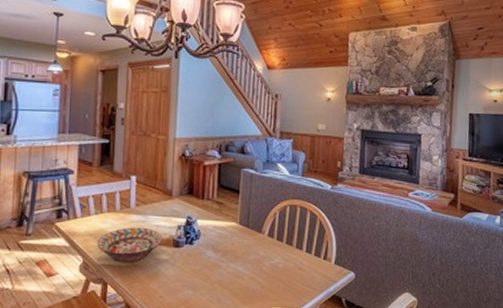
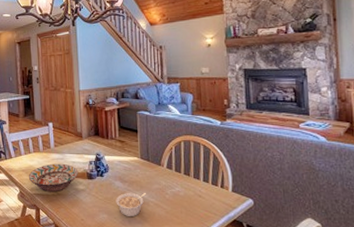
legume: none [204,264,242,293] -> present [115,192,147,217]

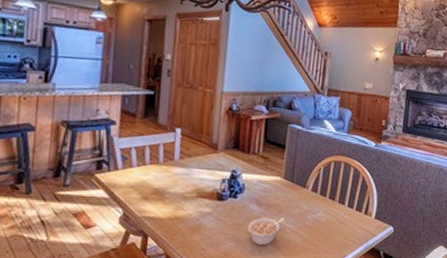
decorative bowl: present [28,163,79,193] -> none [138,179,207,216]

